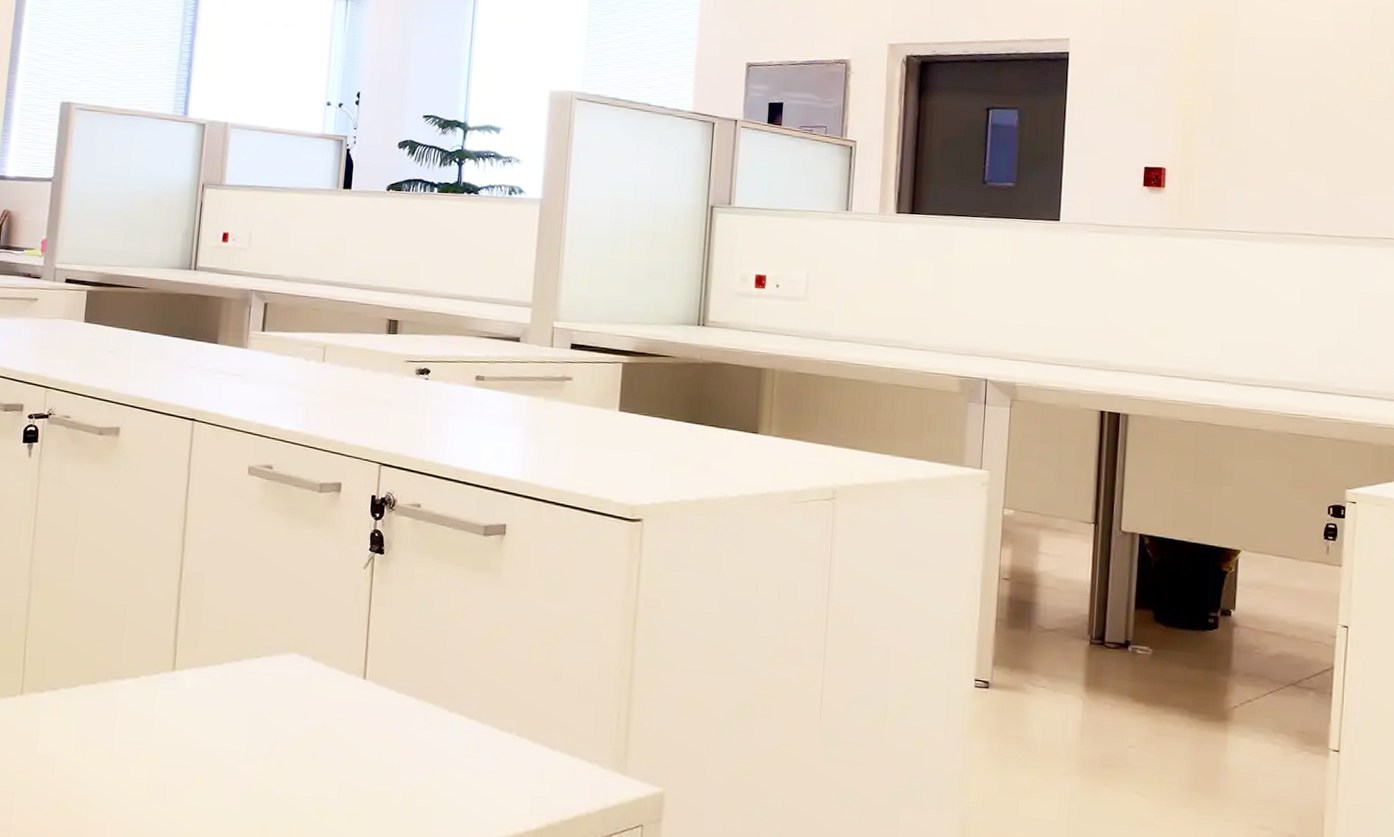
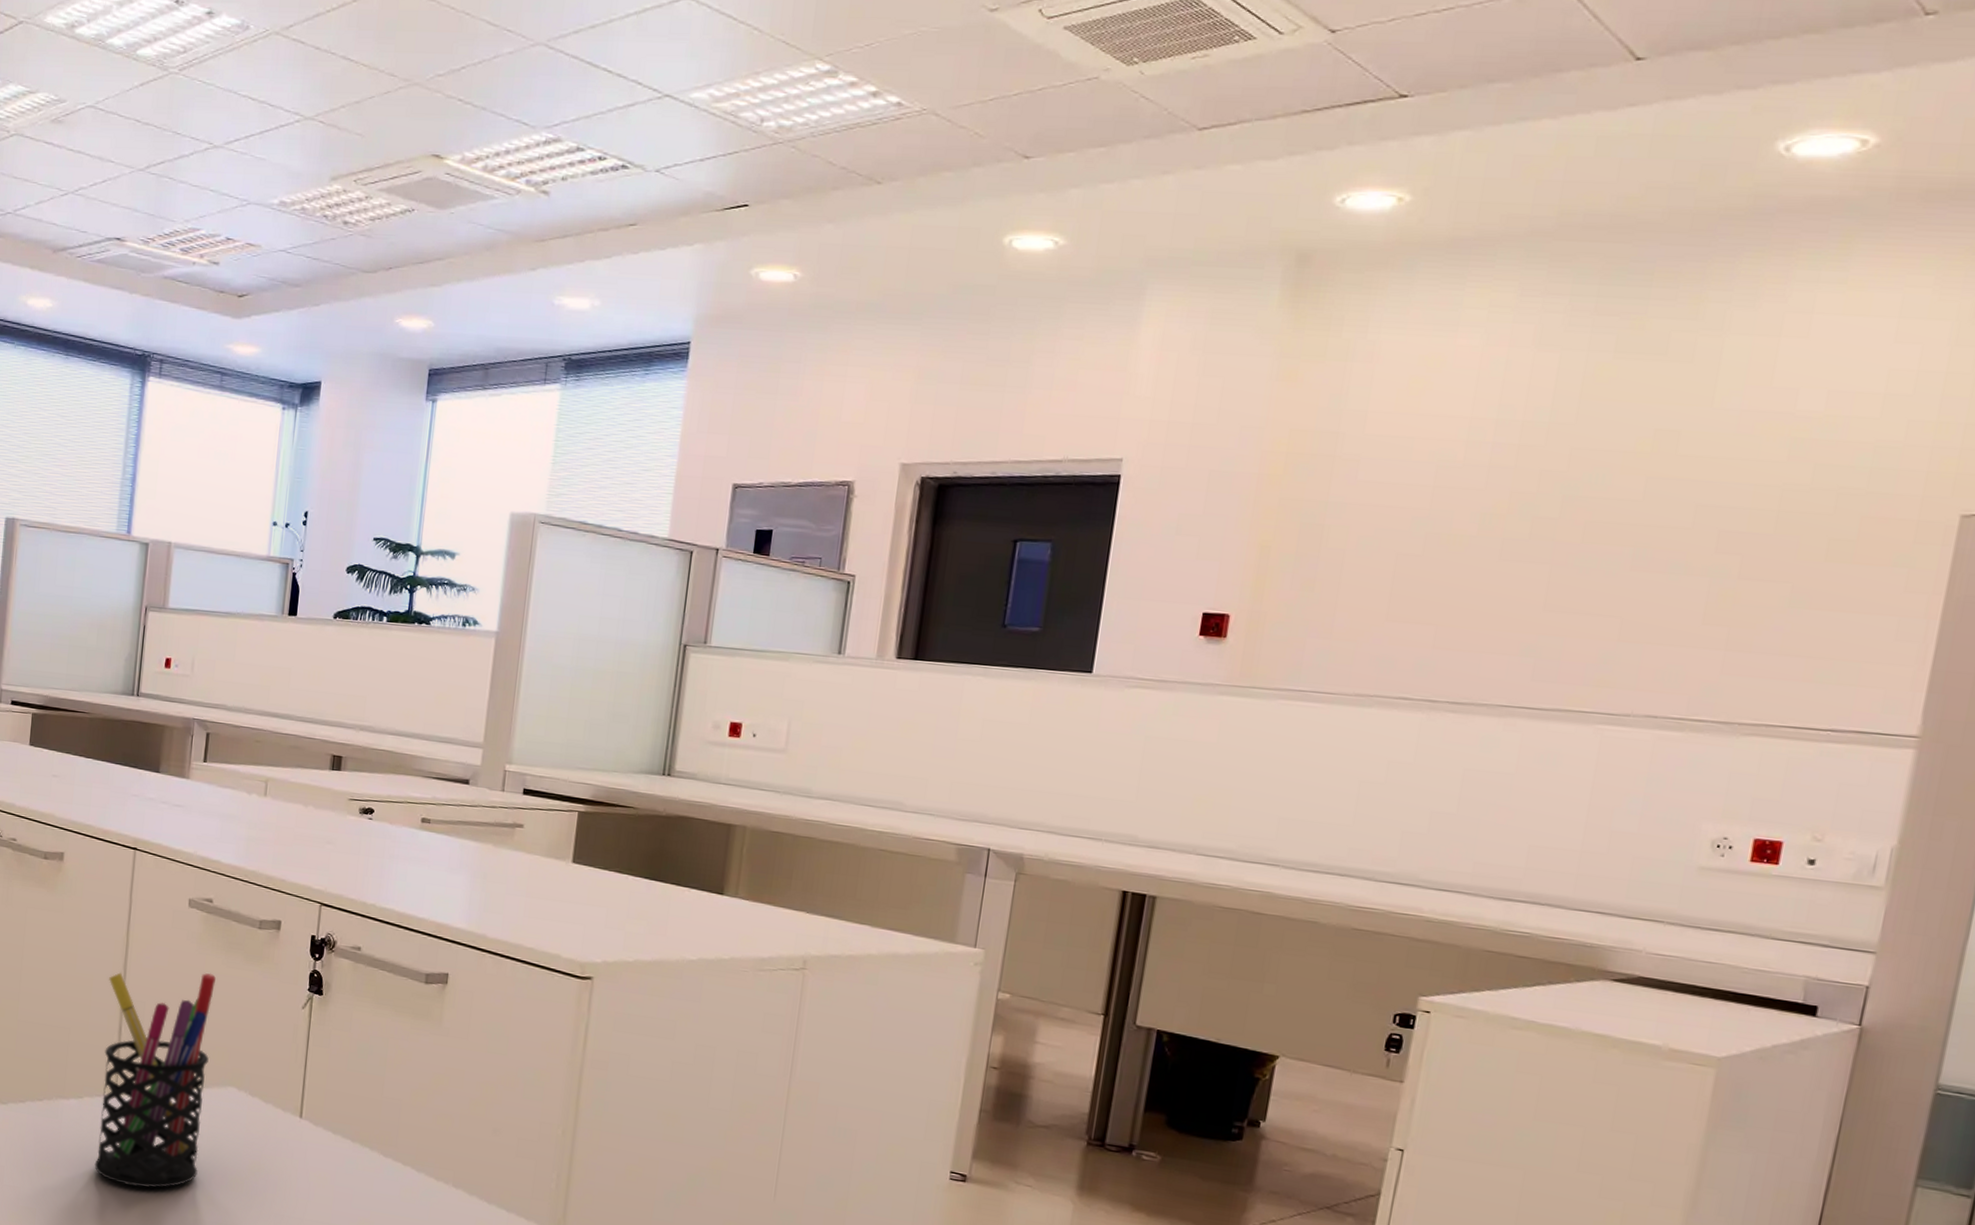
pen holder: none [151,539,276,766] -> present [94,972,216,1188]

